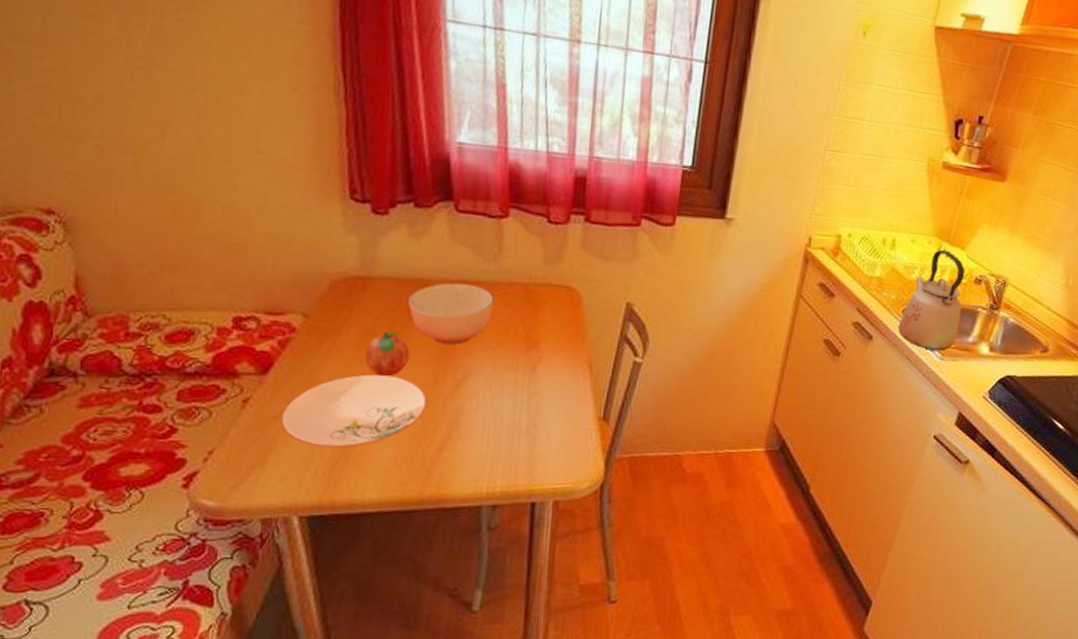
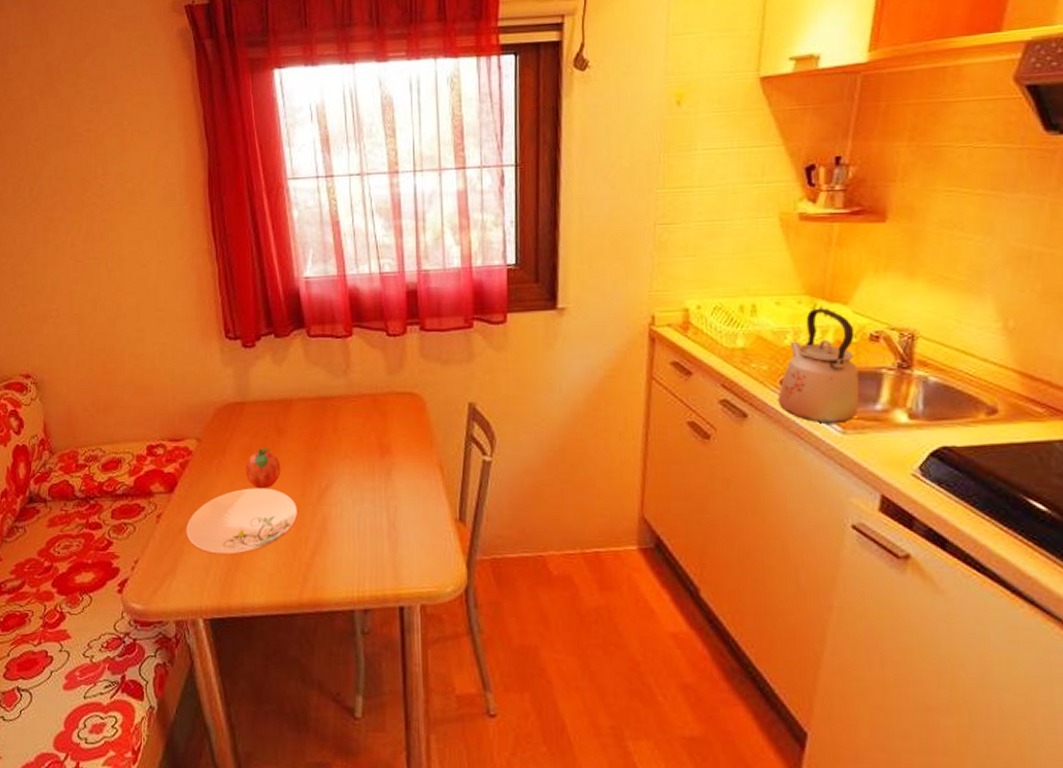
bowl: present [407,282,495,344] -> none [276,399,348,455]

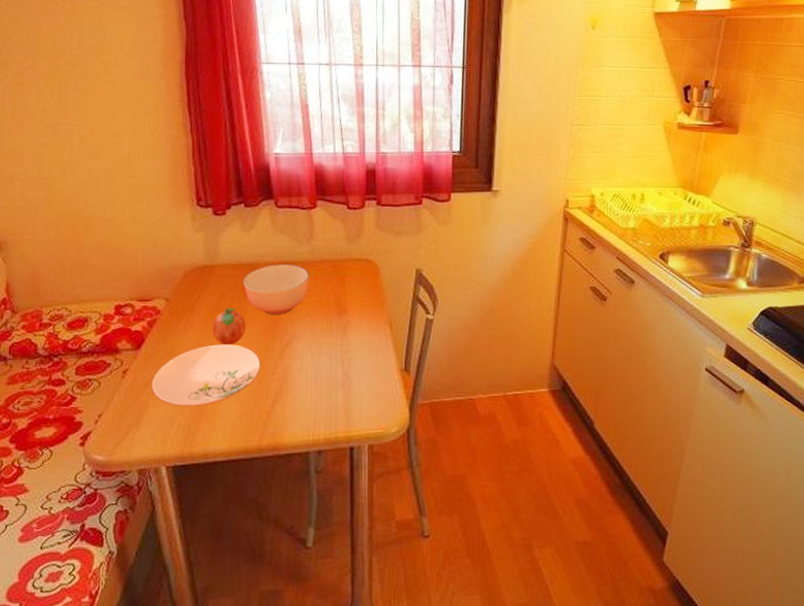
bowl: none [276,399,348,455] -> present [243,263,310,314]
kettle: present [777,309,860,424] -> none [657,199,715,289]

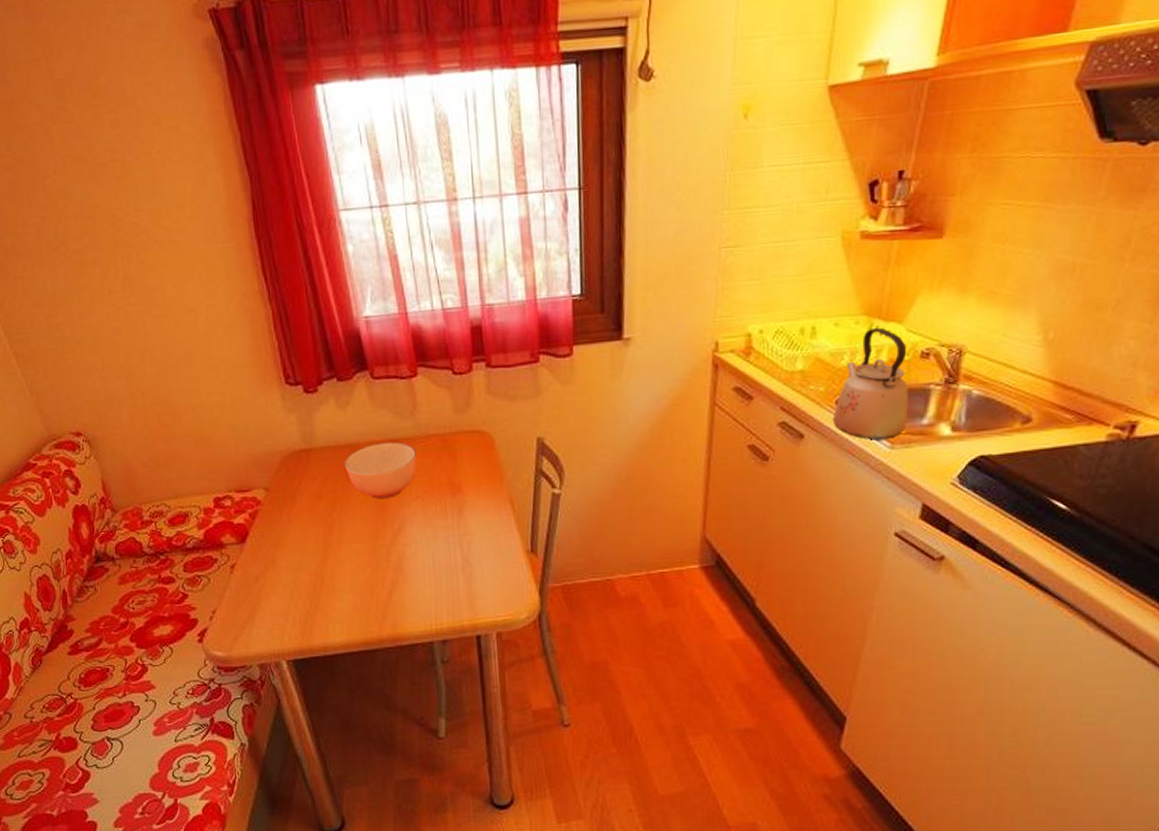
plate: present [151,344,261,407] -> none [261,533,373,600]
fruit: present [212,308,246,344] -> none [316,493,353,533]
kettle: none [657,199,715,289] -> present [832,328,909,441]

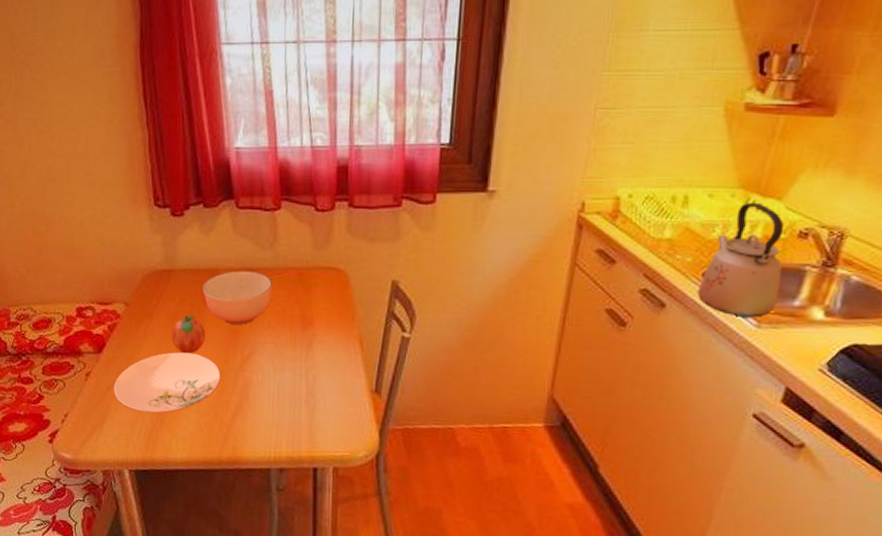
plate: none [261,533,373,600] -> present [113,352,221,414]
fruit: none [316,493,353,533] -> present [171,315,206,353]

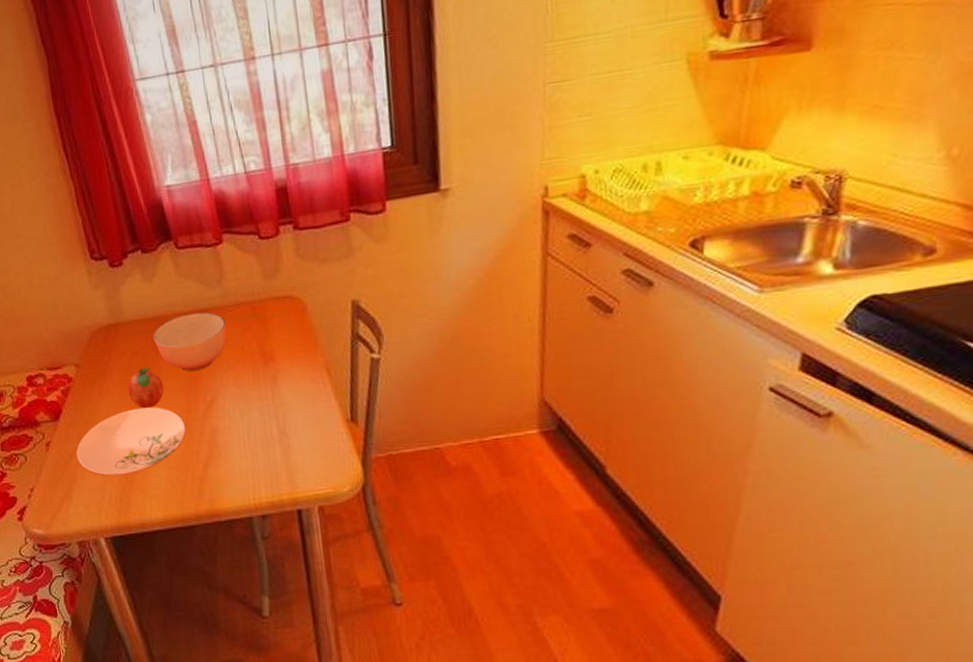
kettle: present [697,203,784,318] -> none [686,157,779,285]

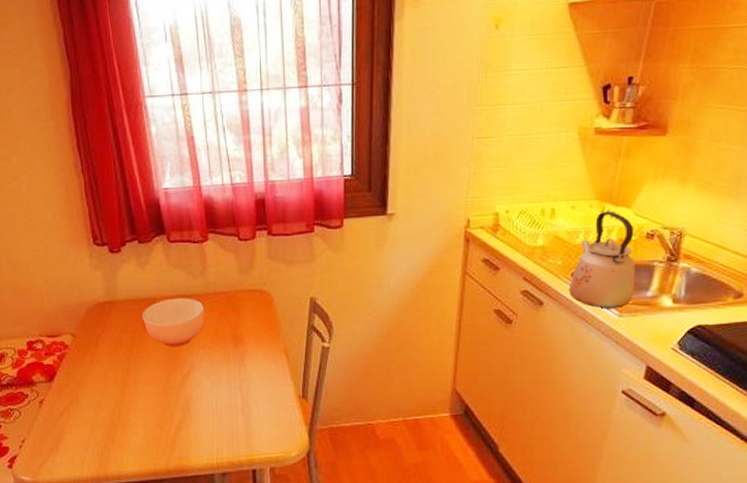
plate: present [76,407,186,477] -> none [66,375,164,433]
fruit: present [127,367,164,408] -> none [116,341,148,375]
kettle: none [686,157,779,285] -> present [568,212,636,309]

